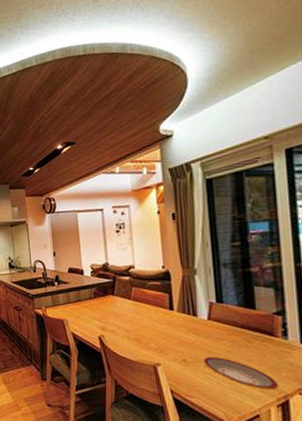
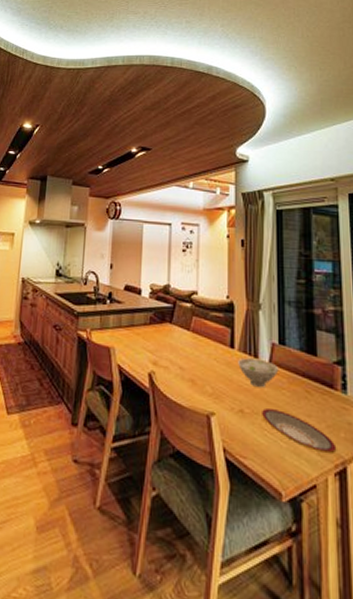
bowl: none [178,317,218,341] -> present [238,358,279,388]

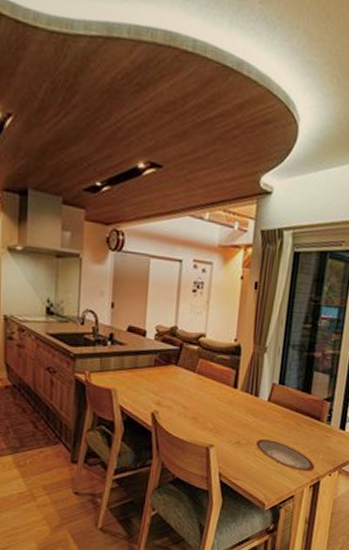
bowl: present [238,358,279,388] -> none [239,397,276,423]

